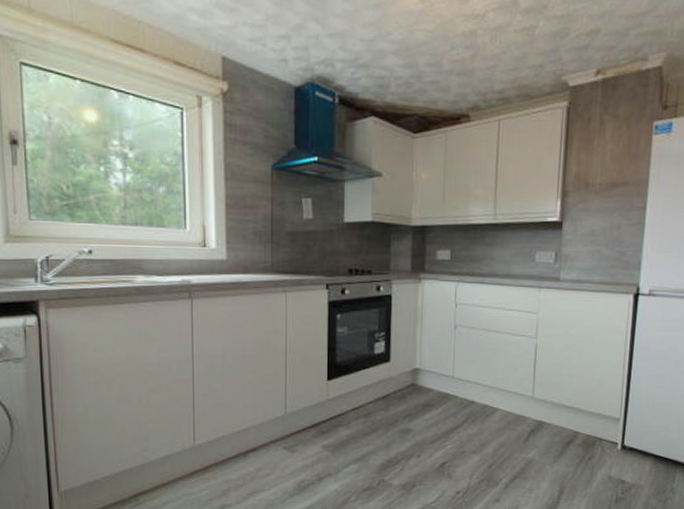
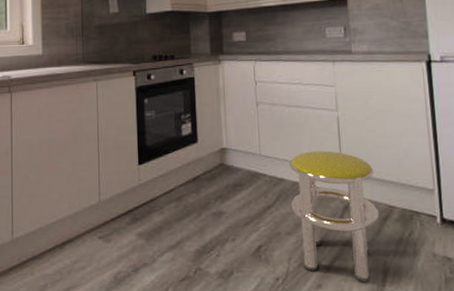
stool: none [478,376,565,500] -> present [289,150,380,283]

